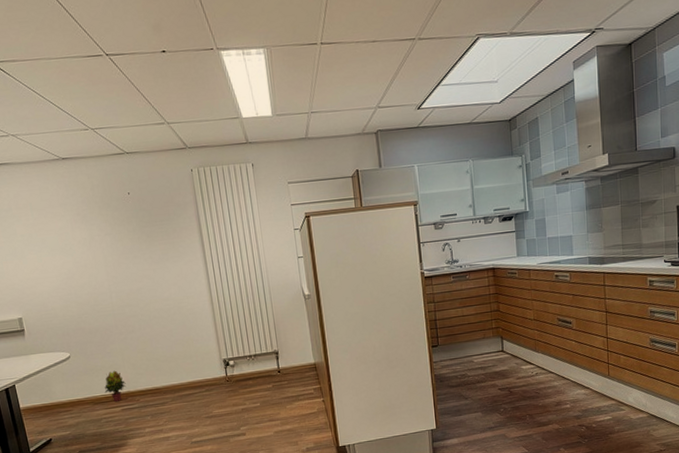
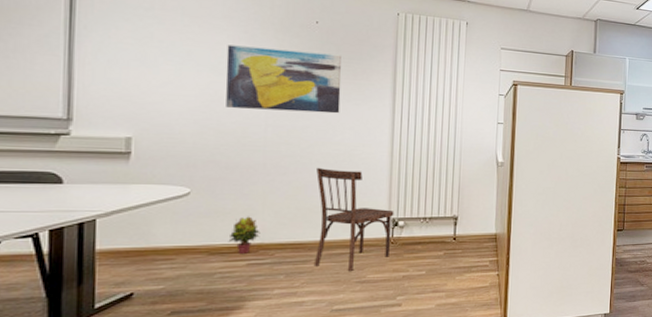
wall art: none [67,219,163,283] -> present [225,44,342,114]
dining chair: none [155,321,227,408] -> present [313,167,394,271]

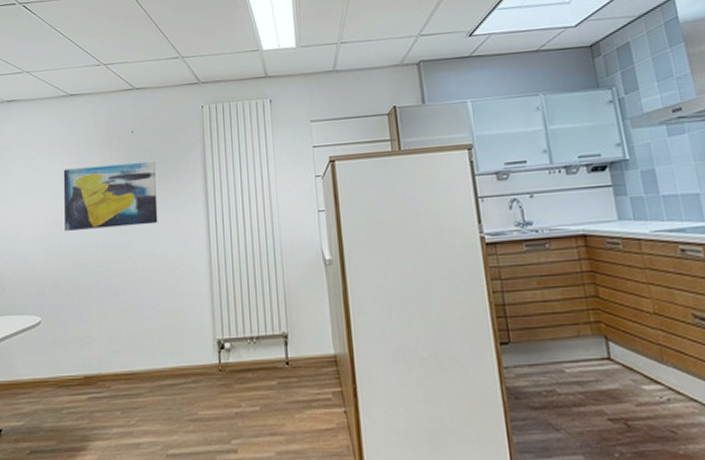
potted plant: present [228,216,260,254] -> none [72,344,98,386]
dining chair: present [313,167,394,271] -> none [142,284,219,406]

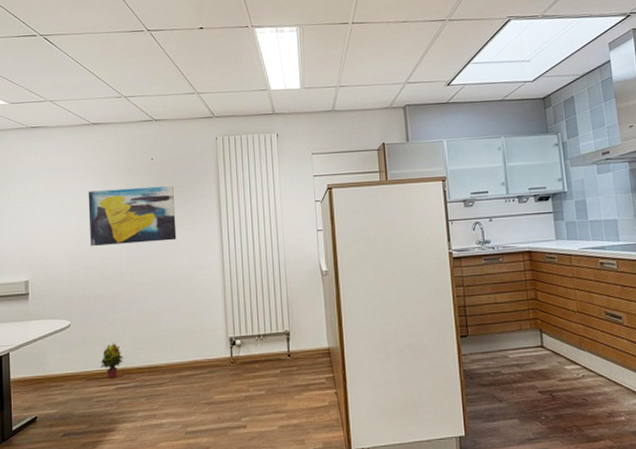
potted plant: none [72,344,98,386] -> present [100,343,124,379]

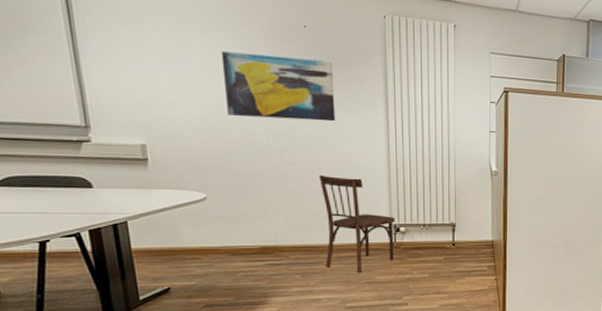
potted plant: present [100,343,124,379] -> none [246,220,275,255]
dining chair: none [163,292,231,392] -> present [319,174,395,272]

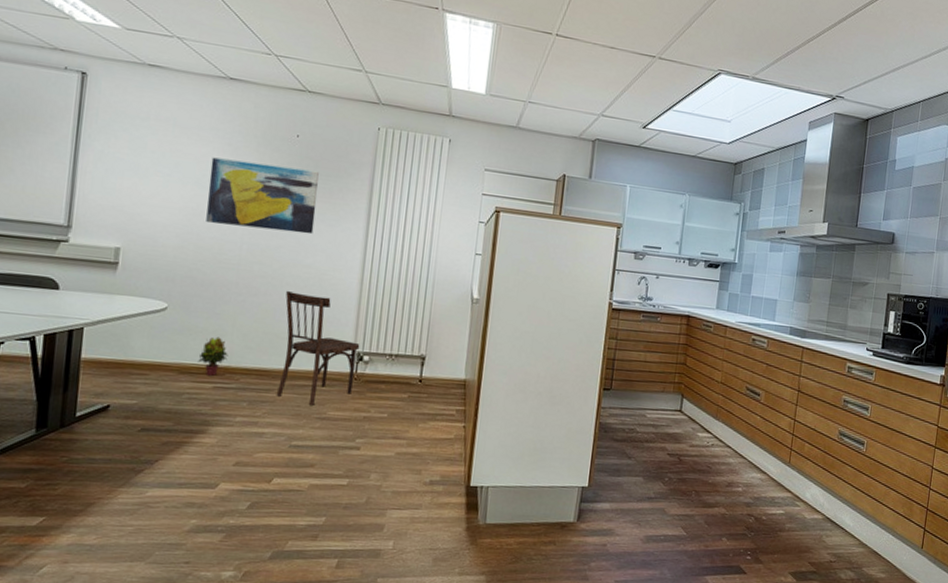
potted plant: none [246,220,275,255] -> present [197,336,228,376]

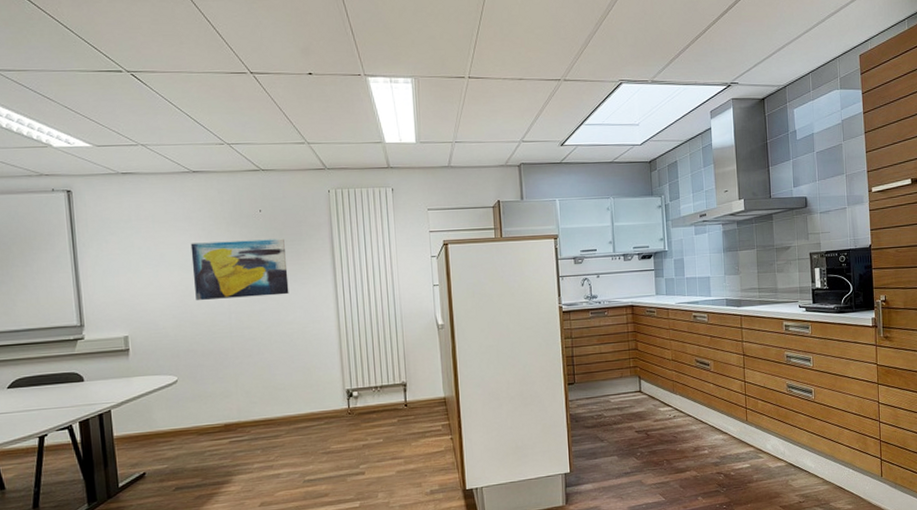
potted plant: present [197,336,228,376] -> none [212,398,237,433]
dining chair: present [276,290,360,405] -> none [276,346,348,443]

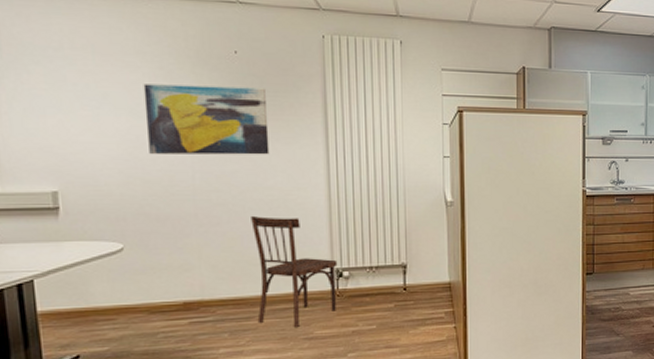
dining chair: none [276,346,348,443] -> present [251,215,338,327]

